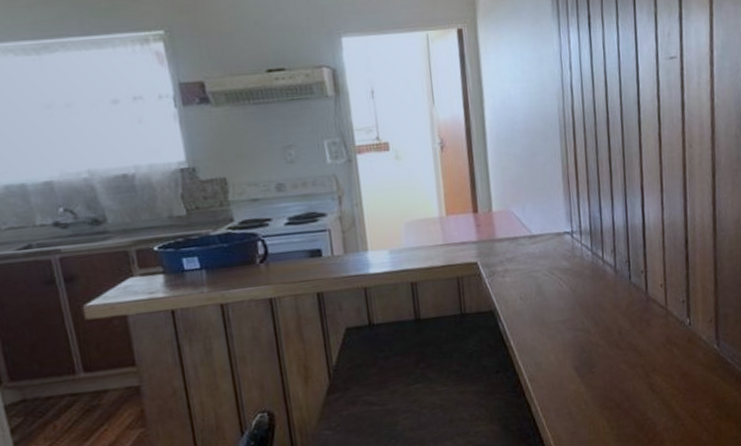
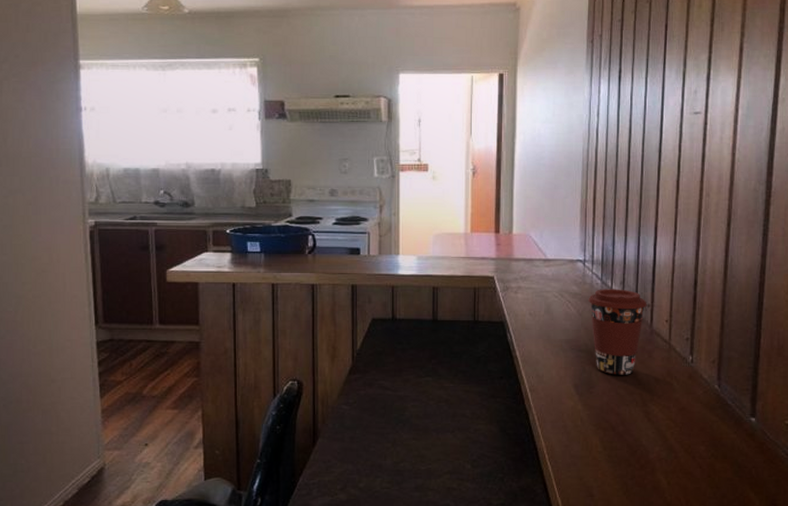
coffee cup: none [580,257,641,350] -> present [588,289,647,375]

